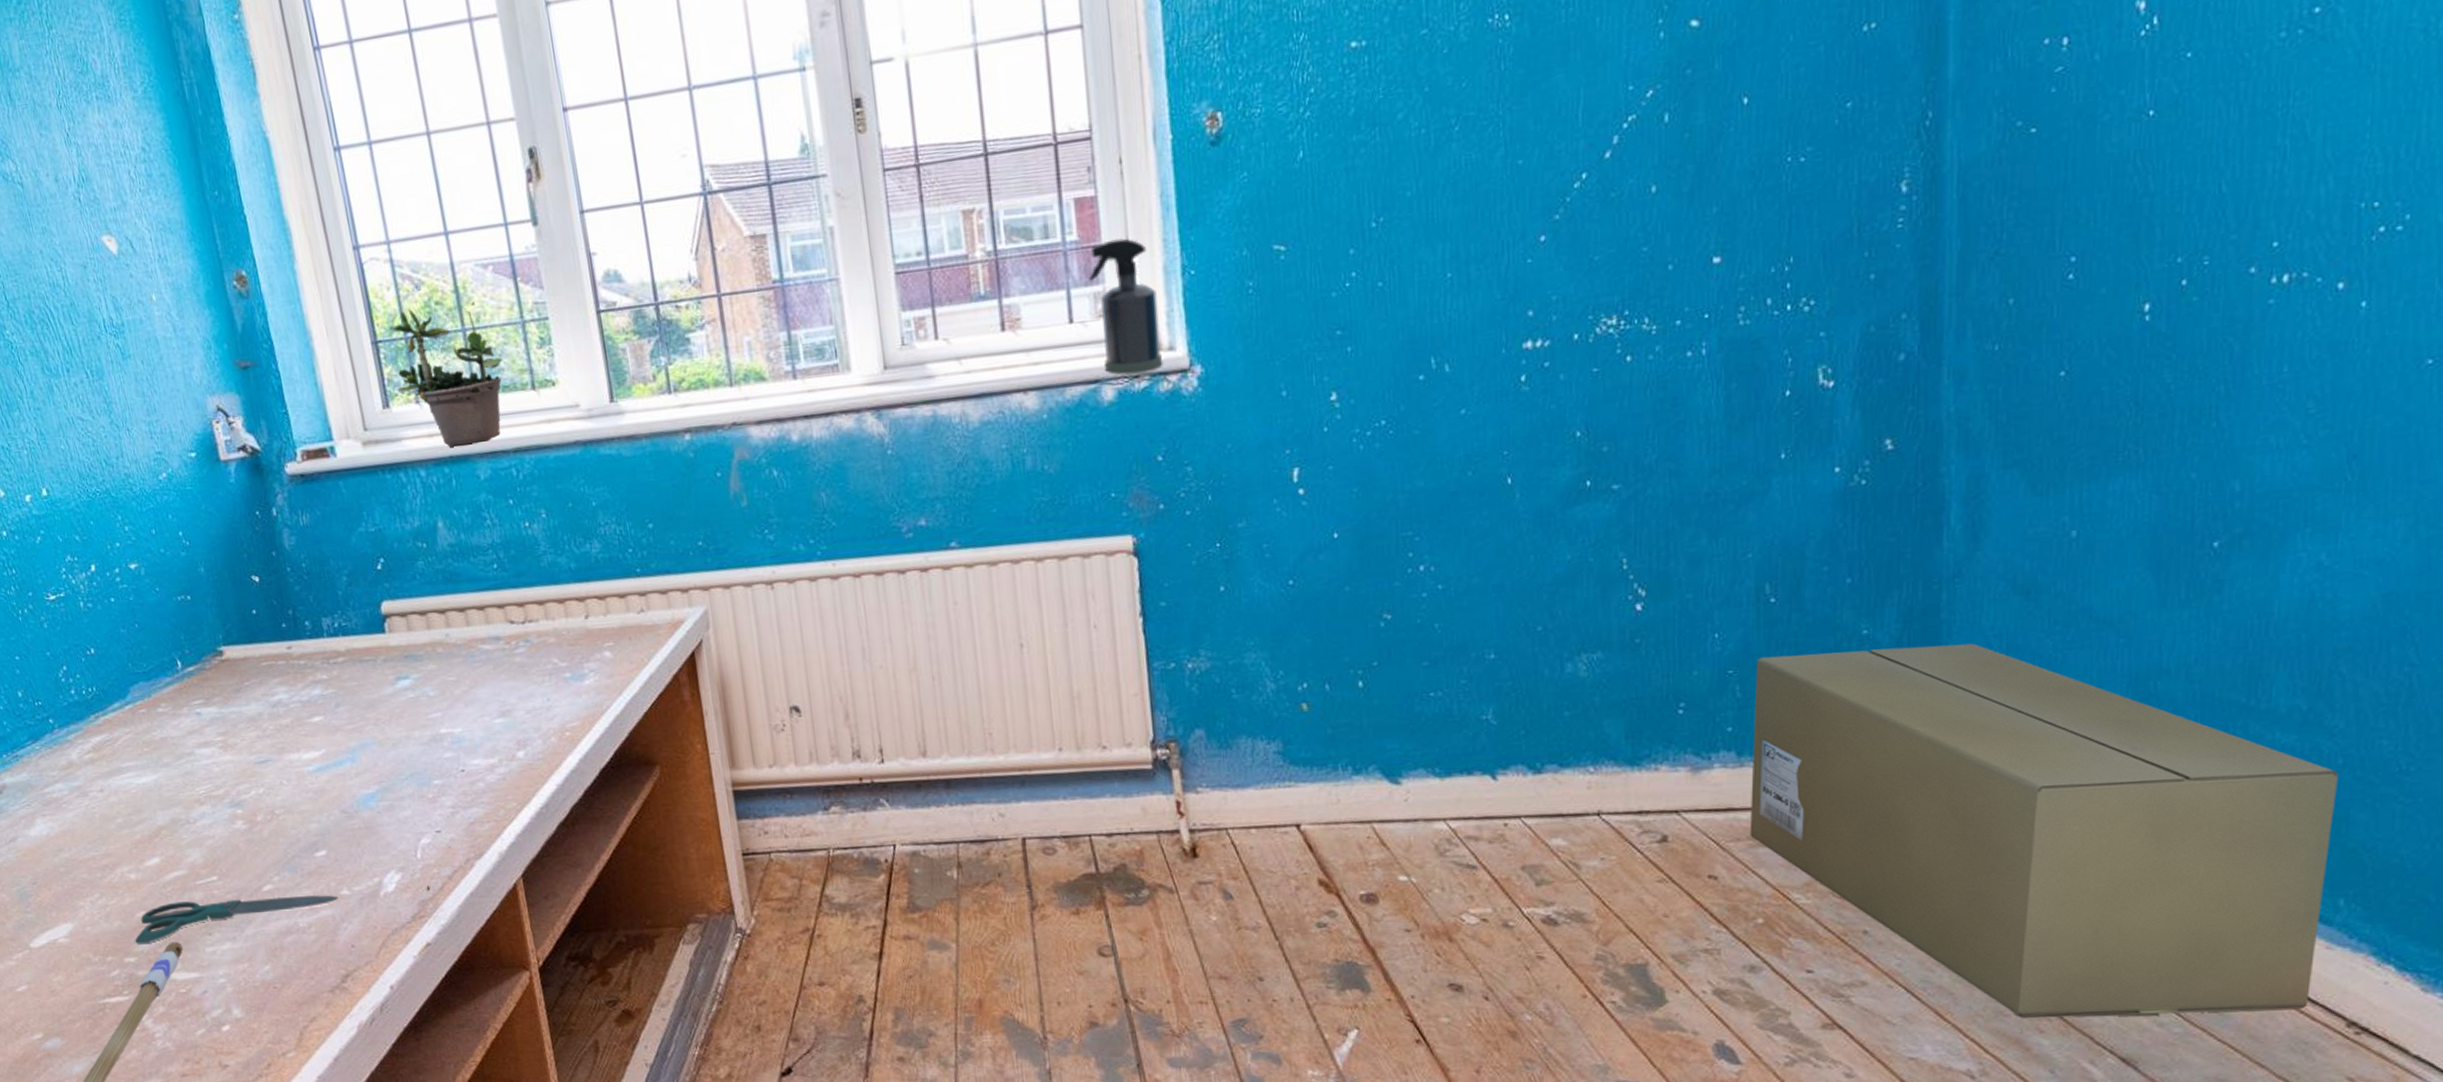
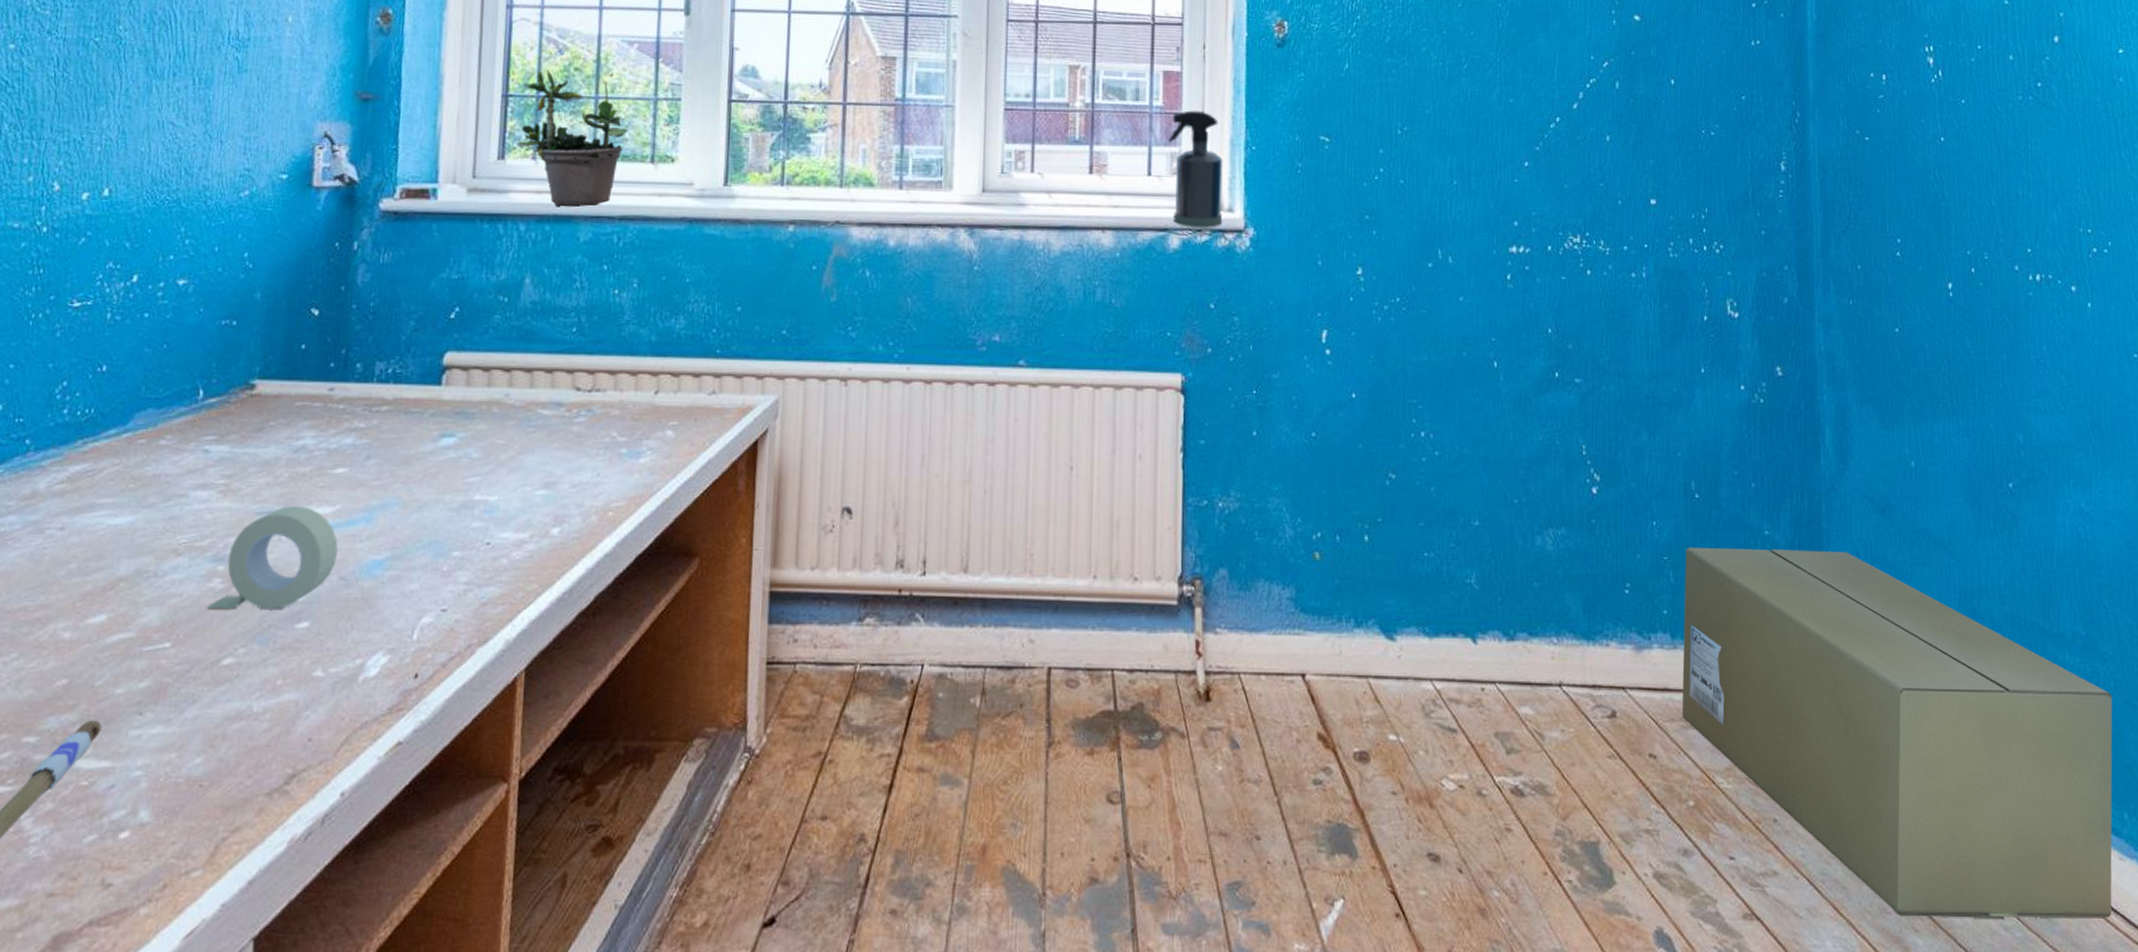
shears: present [135,894,339,944] -> none [43,671,309,720]
adhesive tape: none [238,752,335,846] -> present [207,505,338,609]

